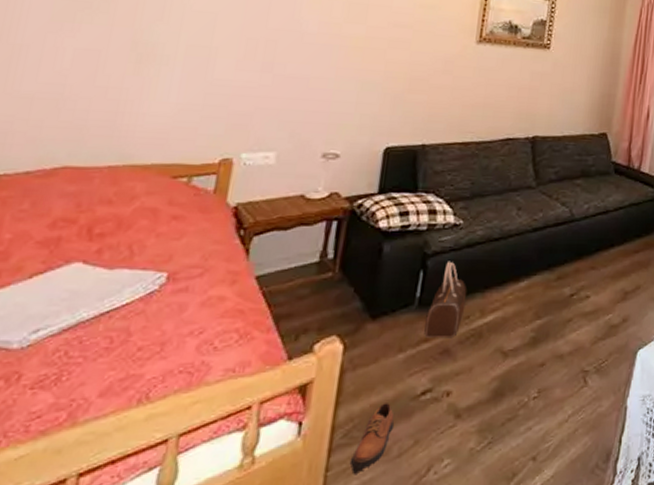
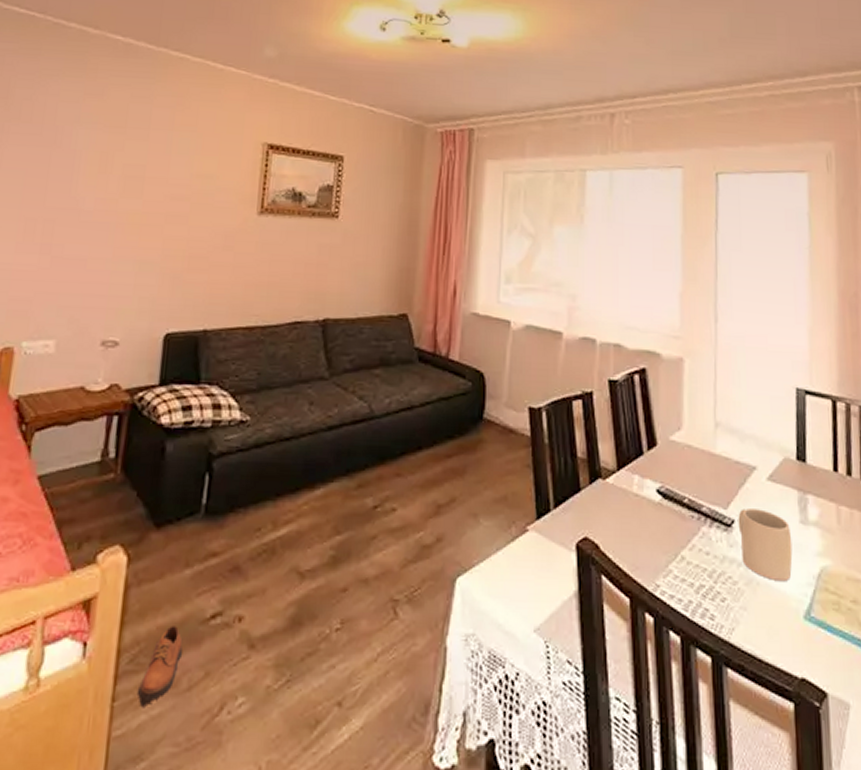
handbag: present [424,261,467,338] -> none [212,463,257,552]

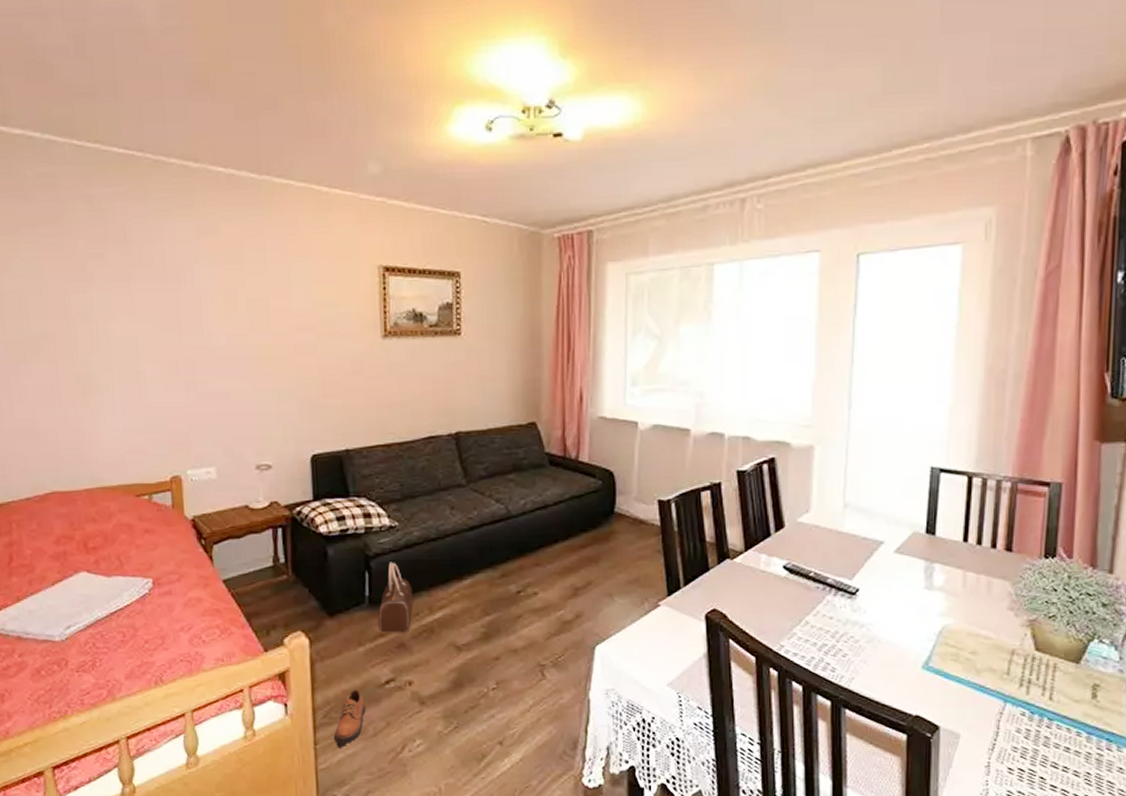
handbag: none [212,463,257,552] -> present [378,562,414,633]
mug: present [738,509,793,582] -> none [862,578,915,639]

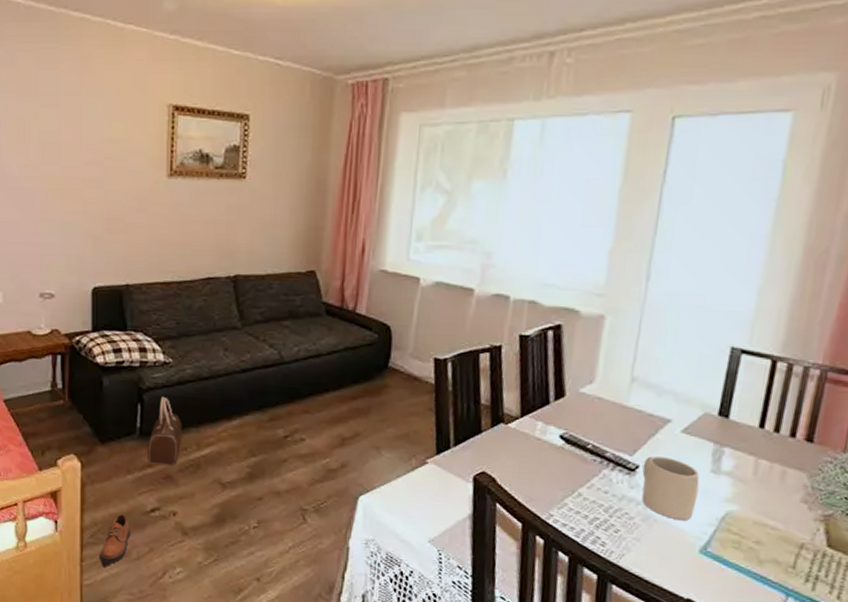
mug: none [862,578,915,639] -> present [642,456,700,521]

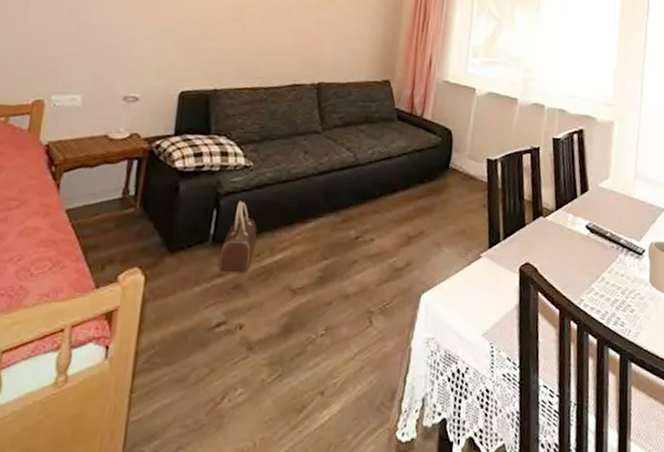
shoe: present [98,514,130,567] -> none [151,332,192,397]

